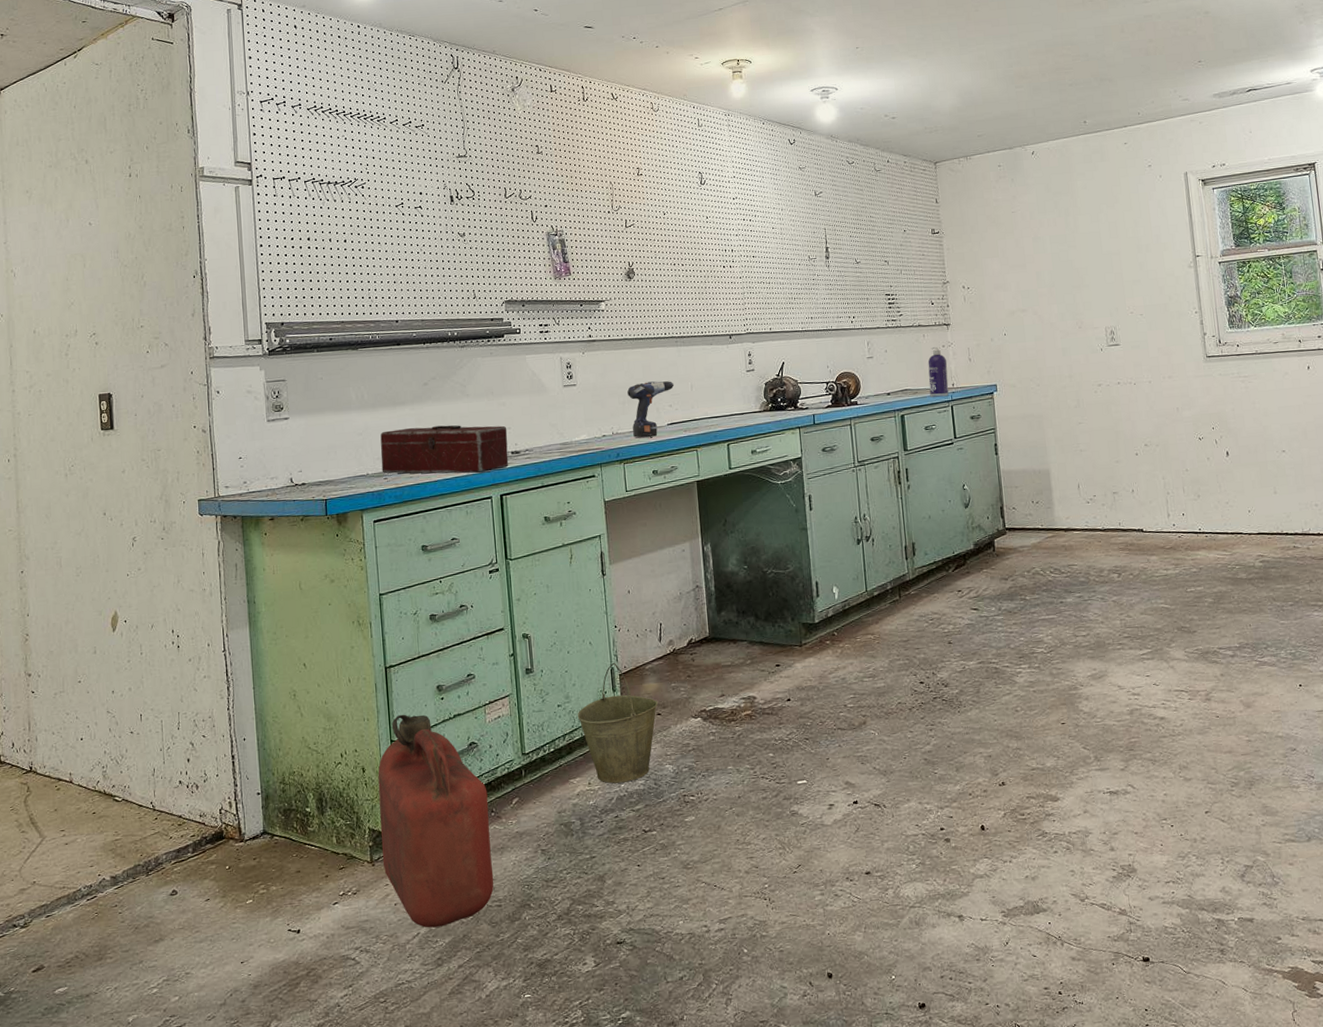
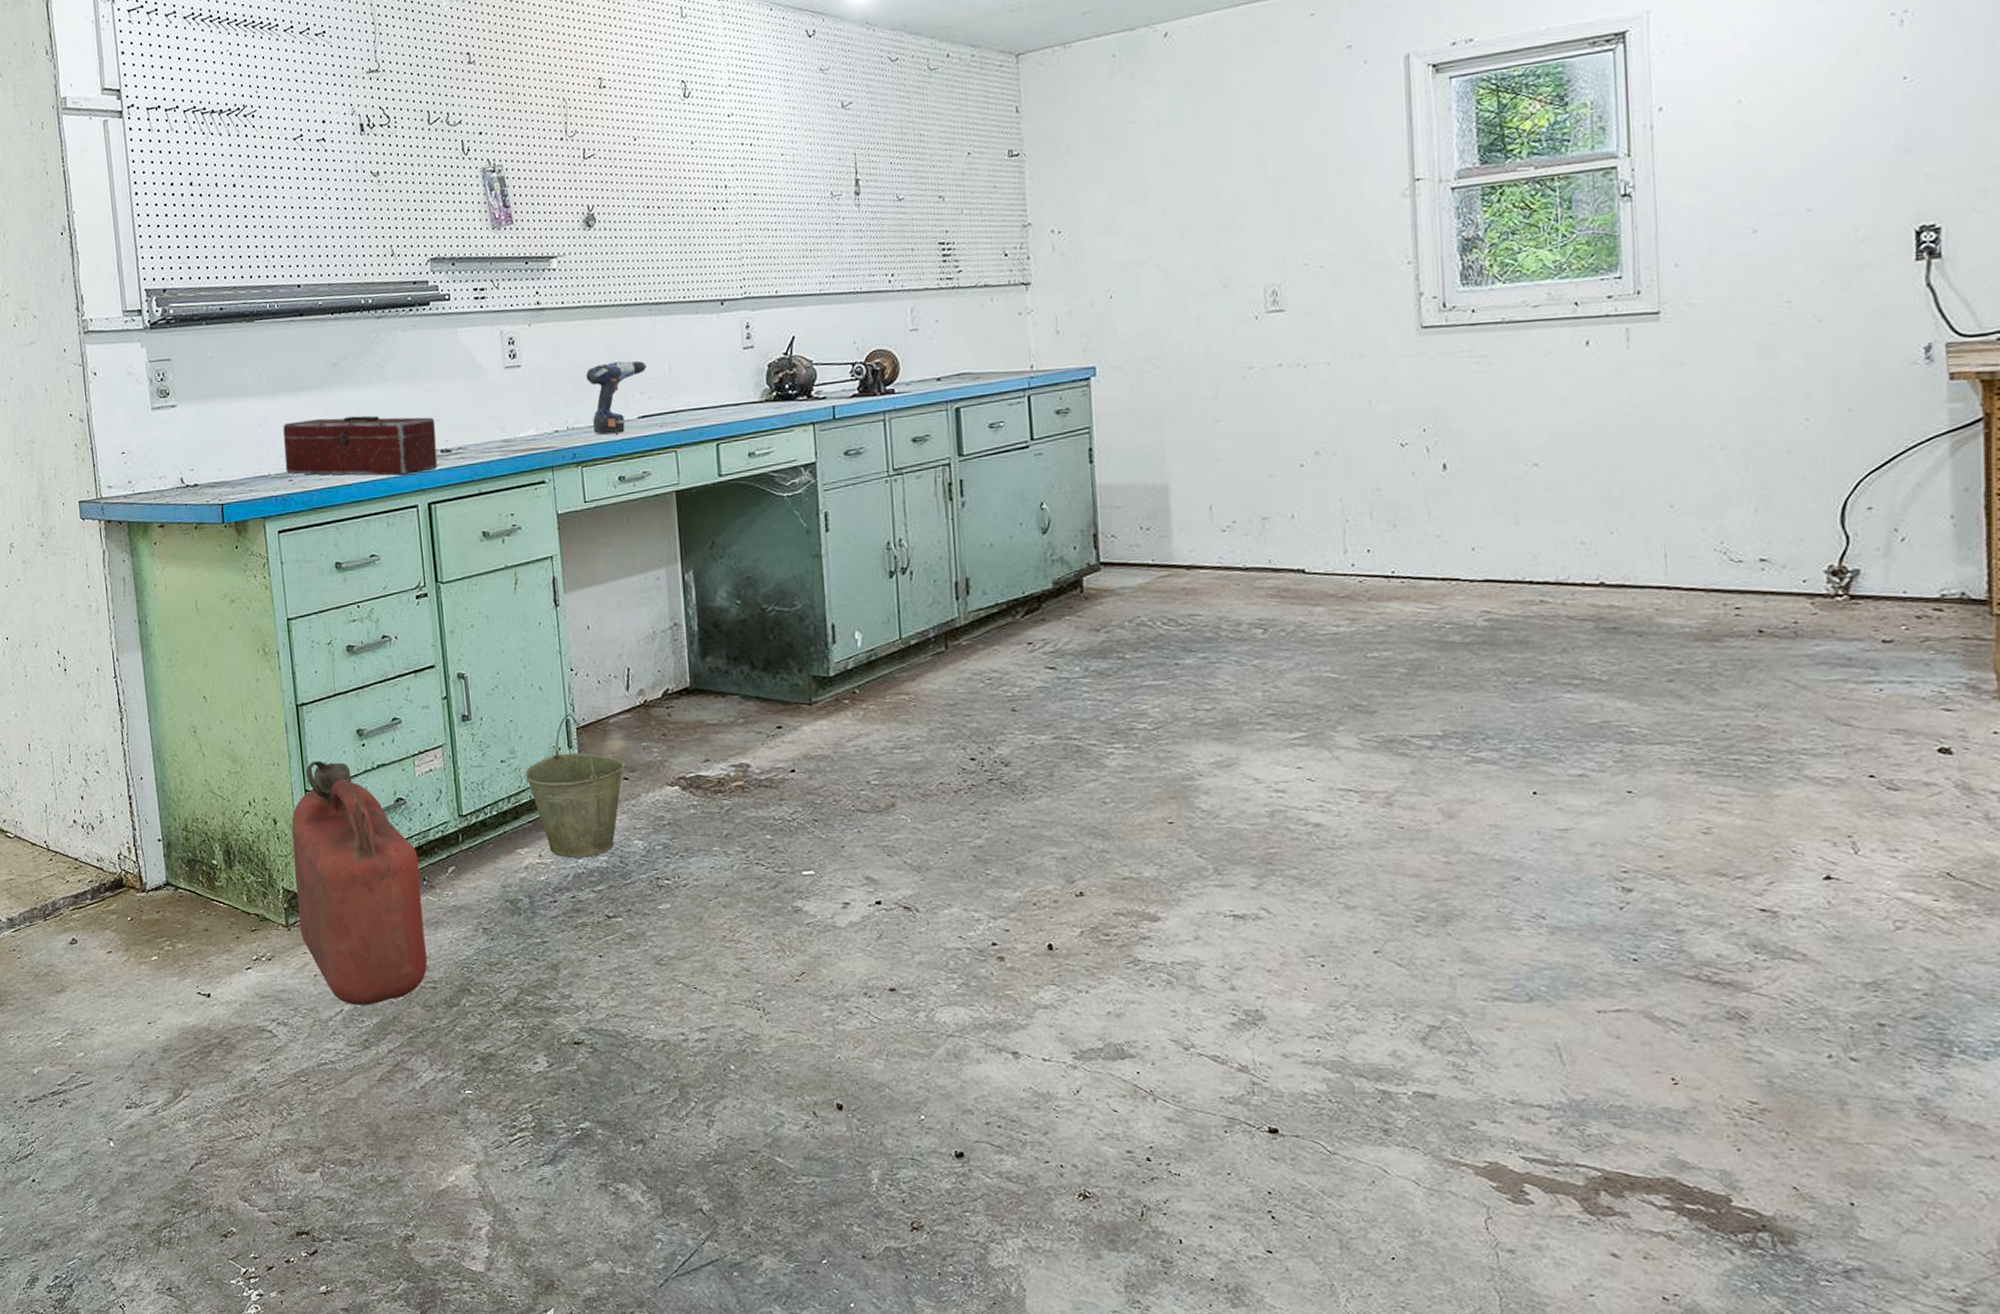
spray bottle: present [928,346,949,398] -> none [996,314,1025,385]

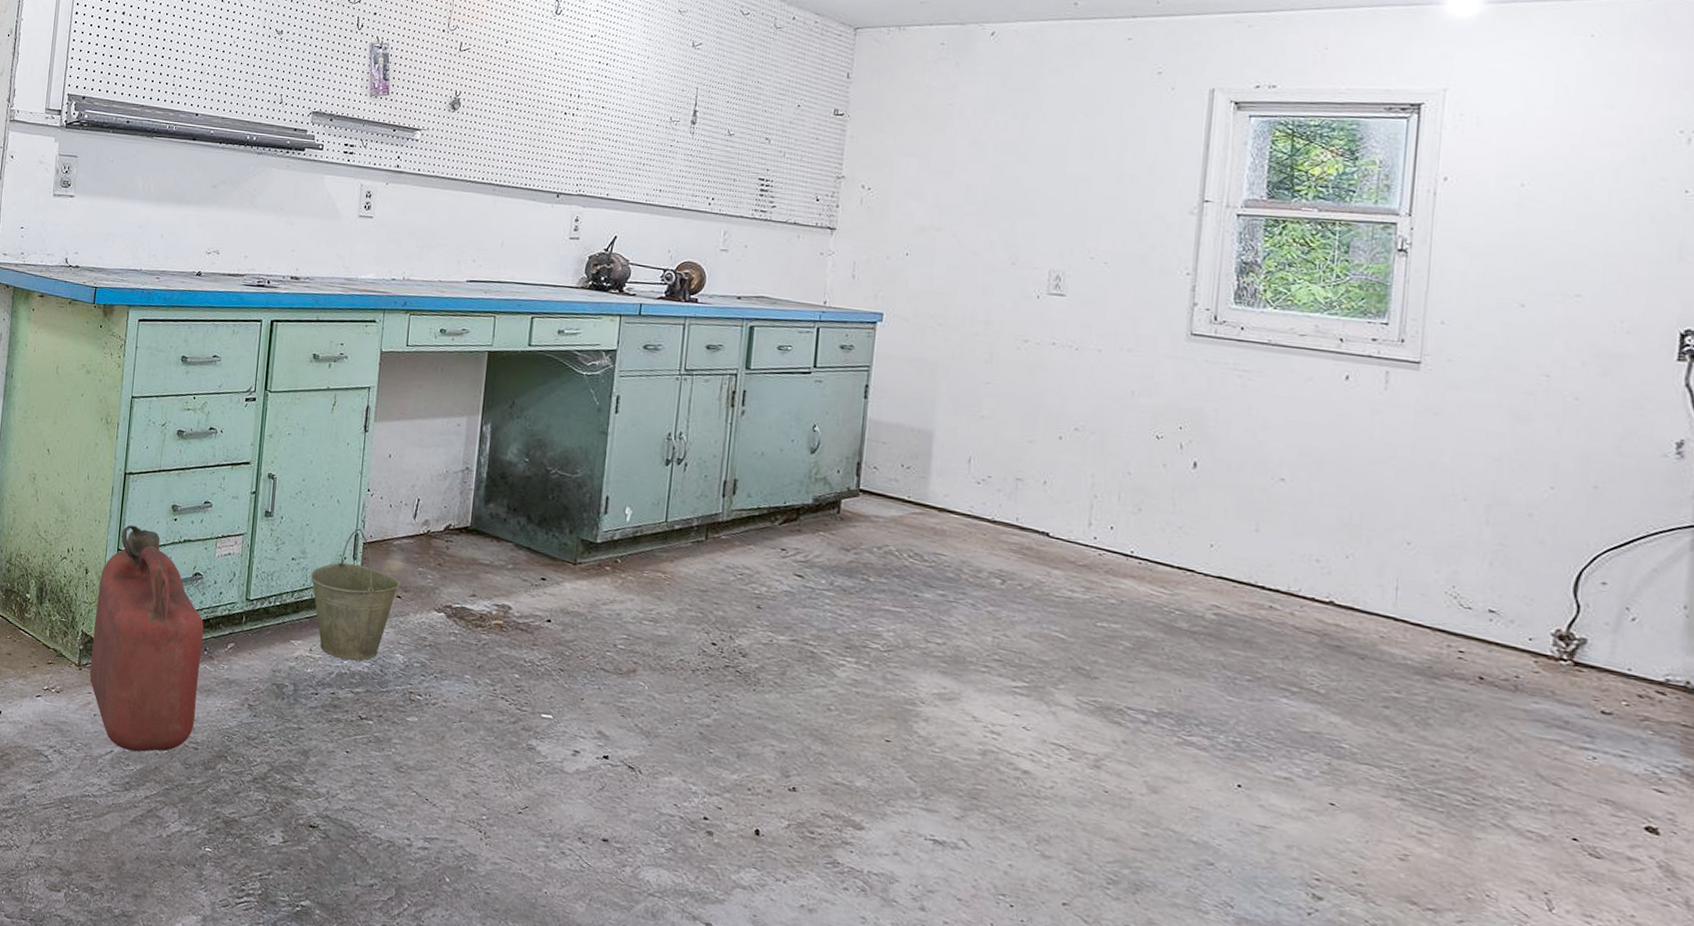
toolbox: present [283,415,438,477] -> none [155,228,291,293]
power drill: present [586,361,647,435] -> none [426,229,483,292]

